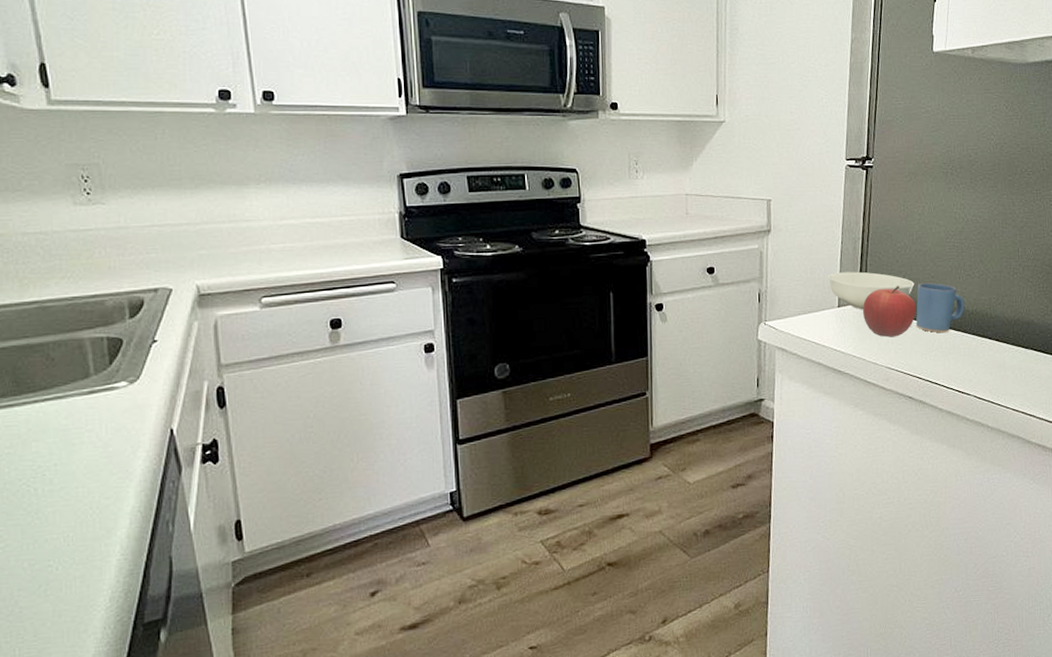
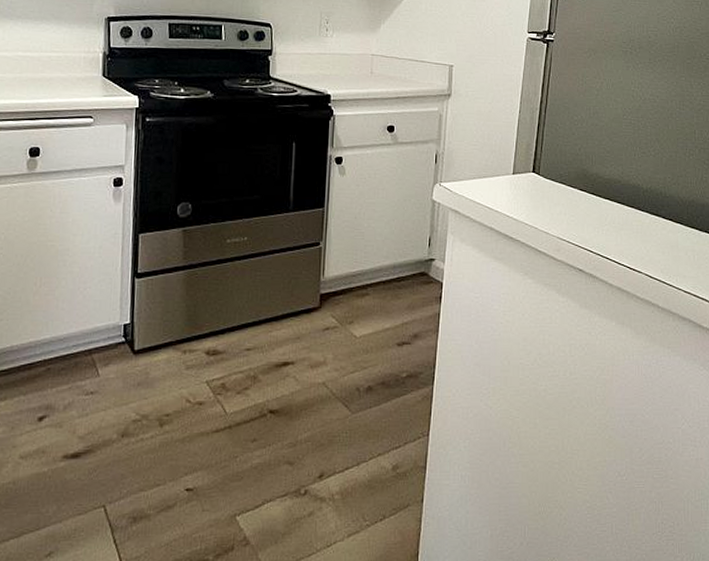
bowl: present [827,271,915,310] -> none [504,140,590,179]
fruit: present [863,285,916,338] -> none [537,157,590,208]
mug: present [916,282,965,333] -> none [590,157,639,208]

